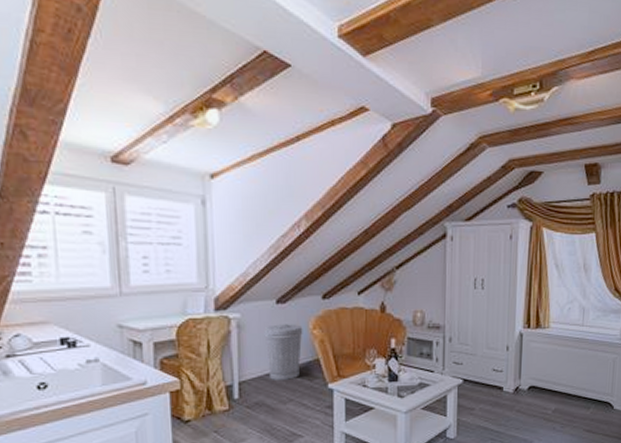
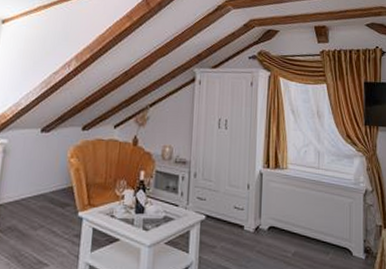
trash can: present [264,324,303,380] -> none [25,151,62,206]

